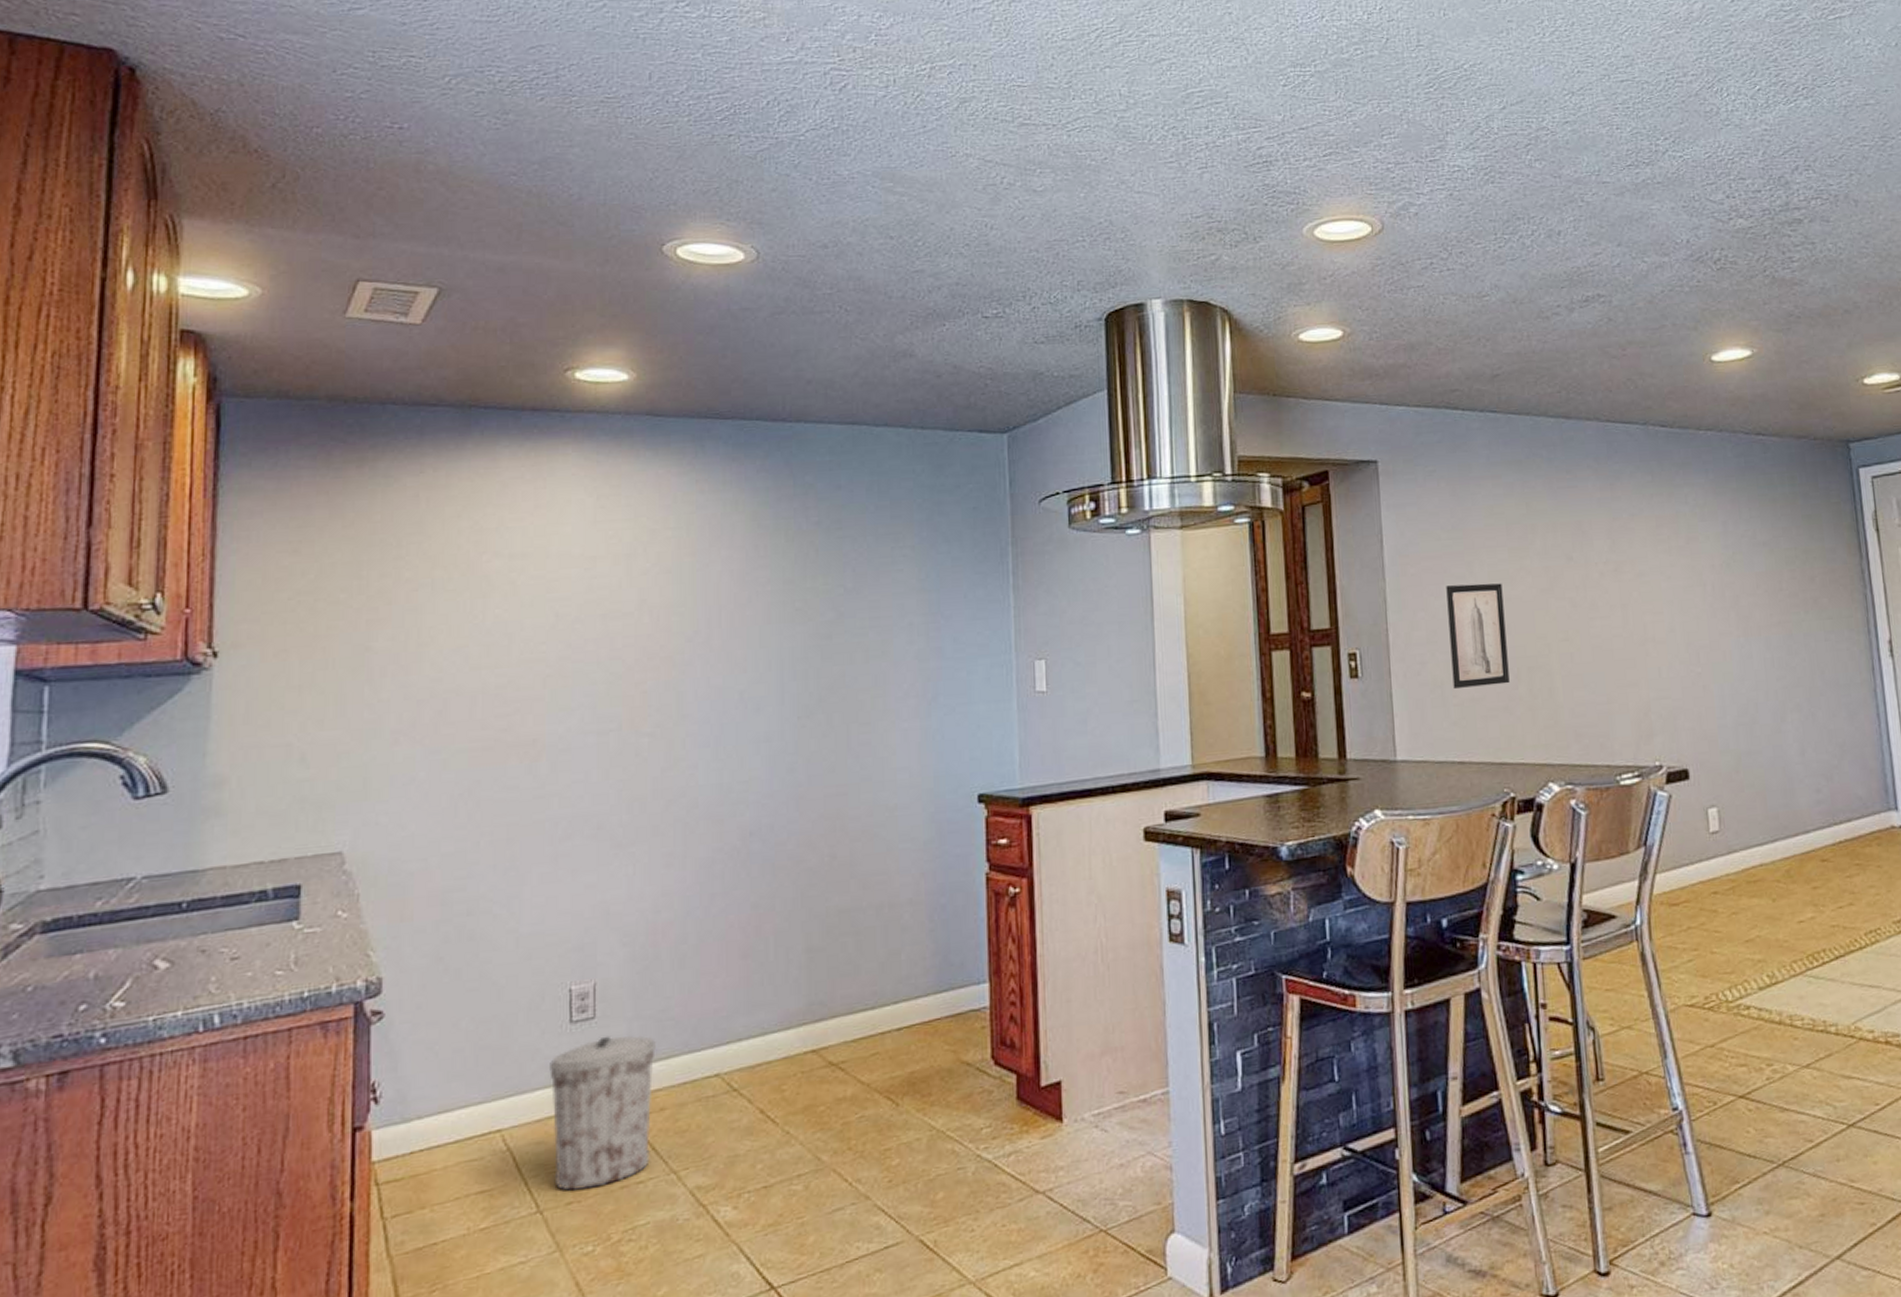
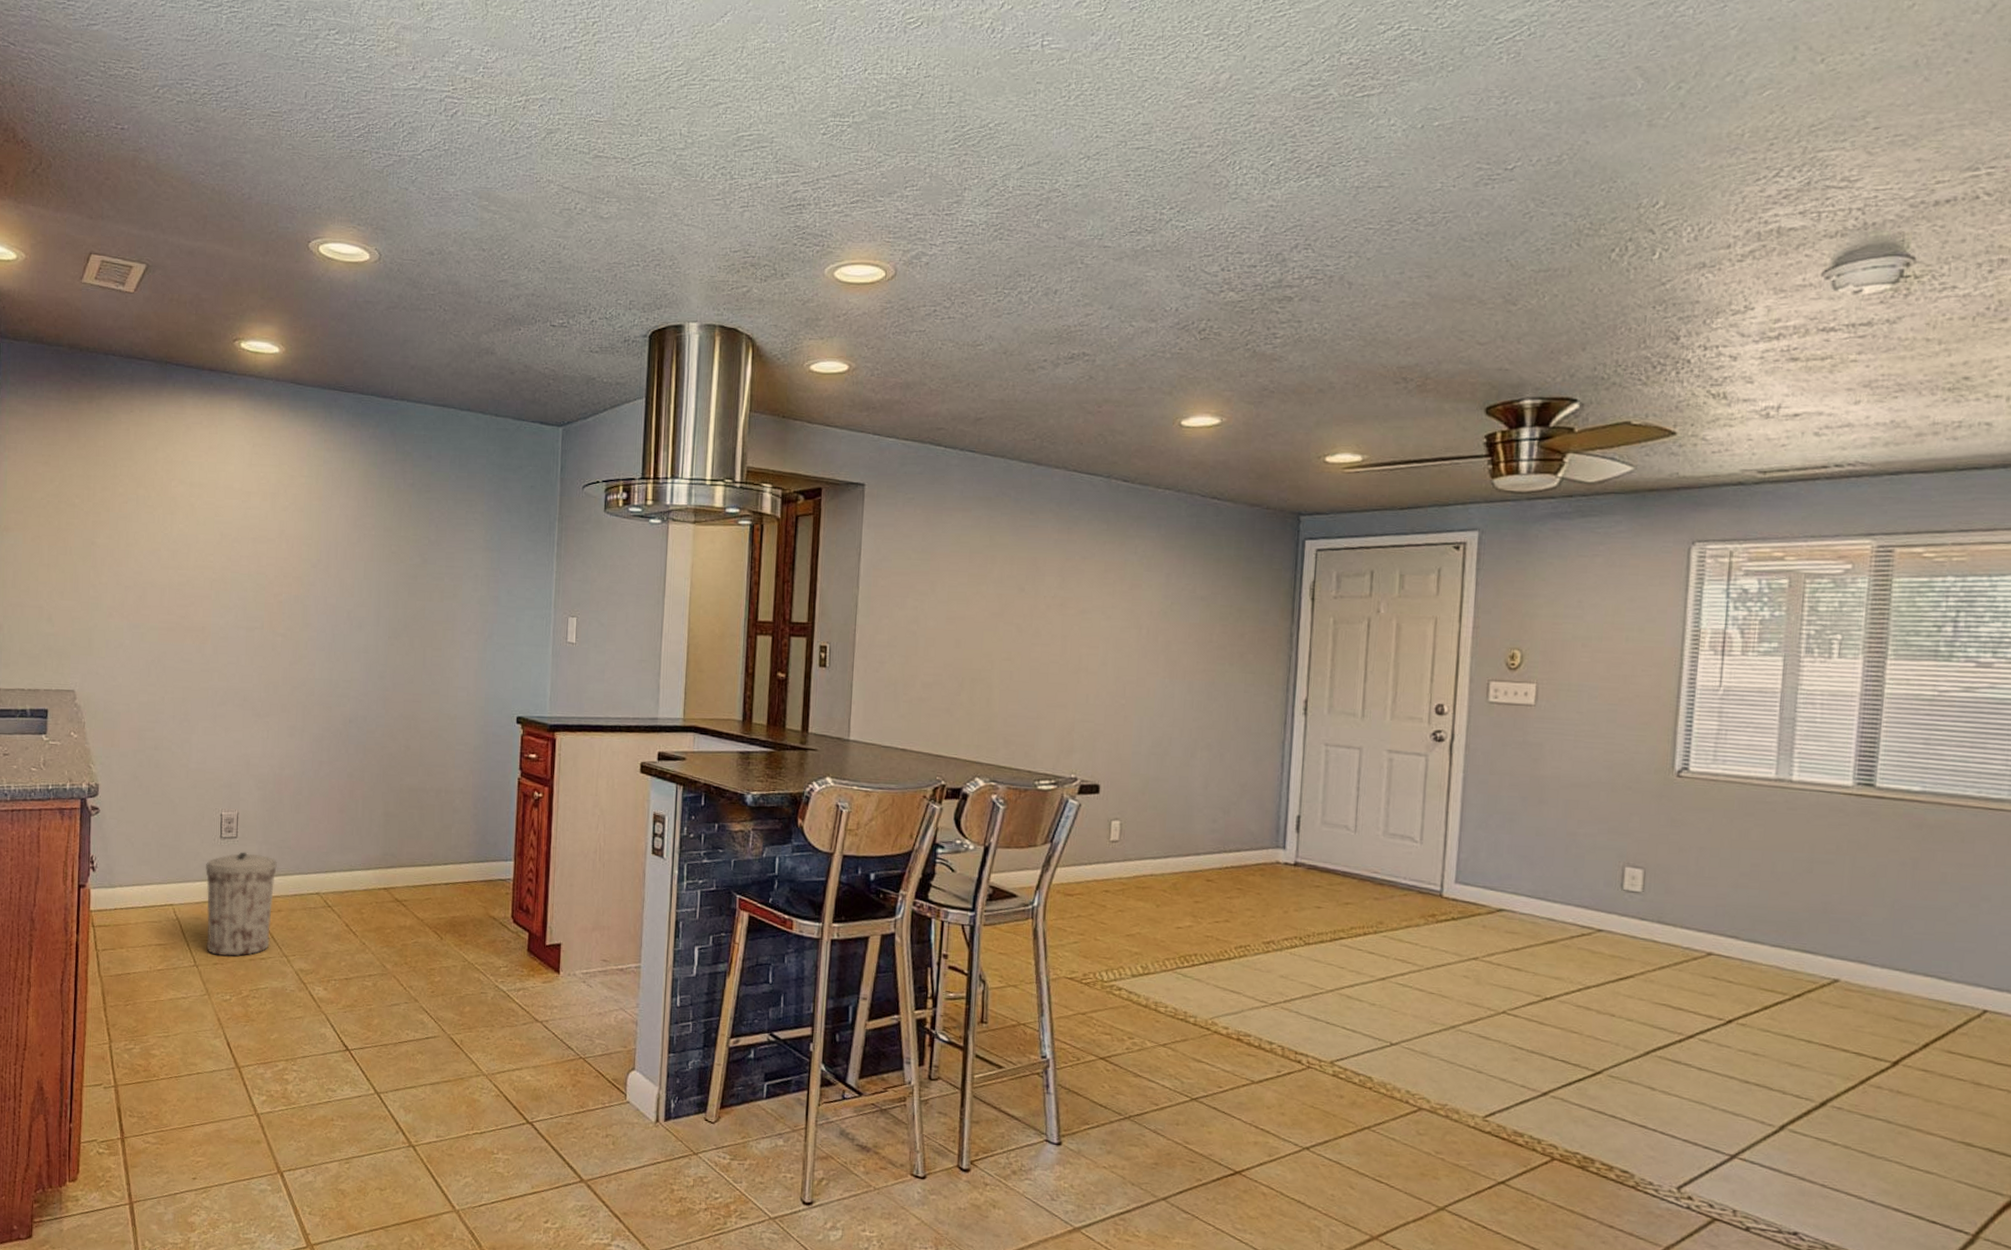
wall art: present [1446,583,1510,688] -> none [905,600,959,690]

